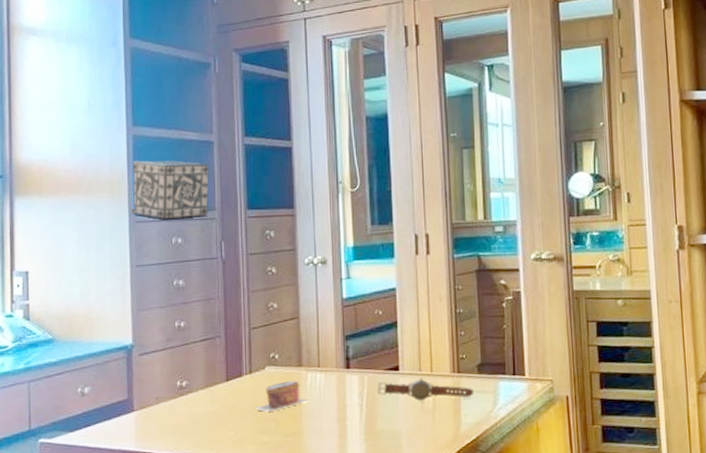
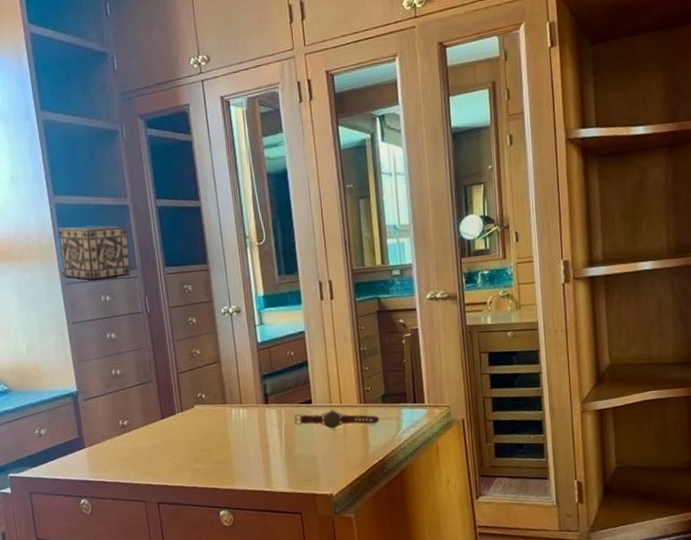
jewelry box: present [255,380,309,412] -> none [188,416,235,444]

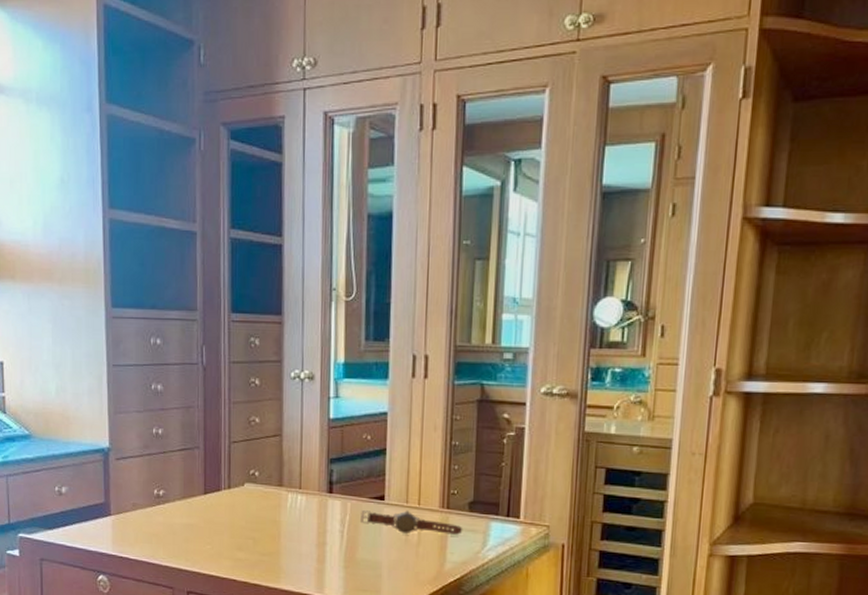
decorative box: present [56,225,131,281] -> none [107,249,191,318]

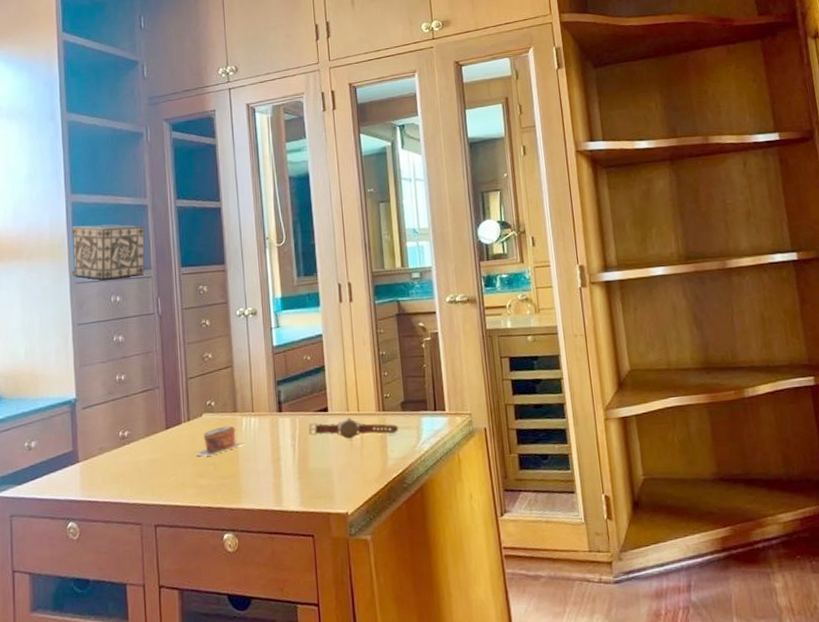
decorative box: none [107,249,191,318] -> present [70,224,145,280]
jewelry box: none [232,499,288,529] -> present [193,425,245,457]

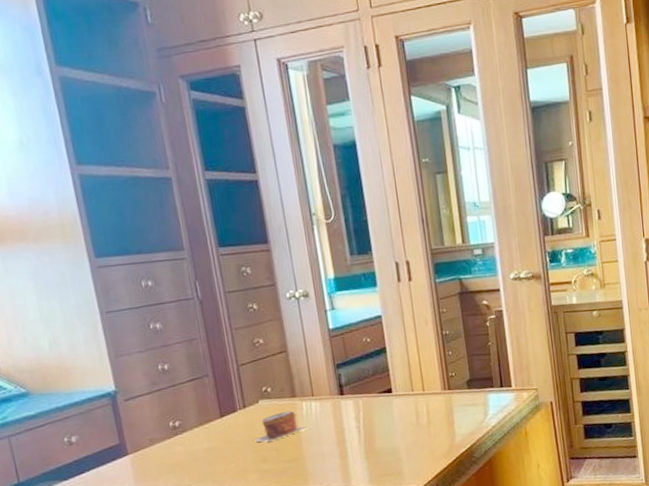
decorative box: present [70,224,145,280] -> none [82,199,177,263]
watch: present [308,417,399,440] -> none [372,397,466,419]

